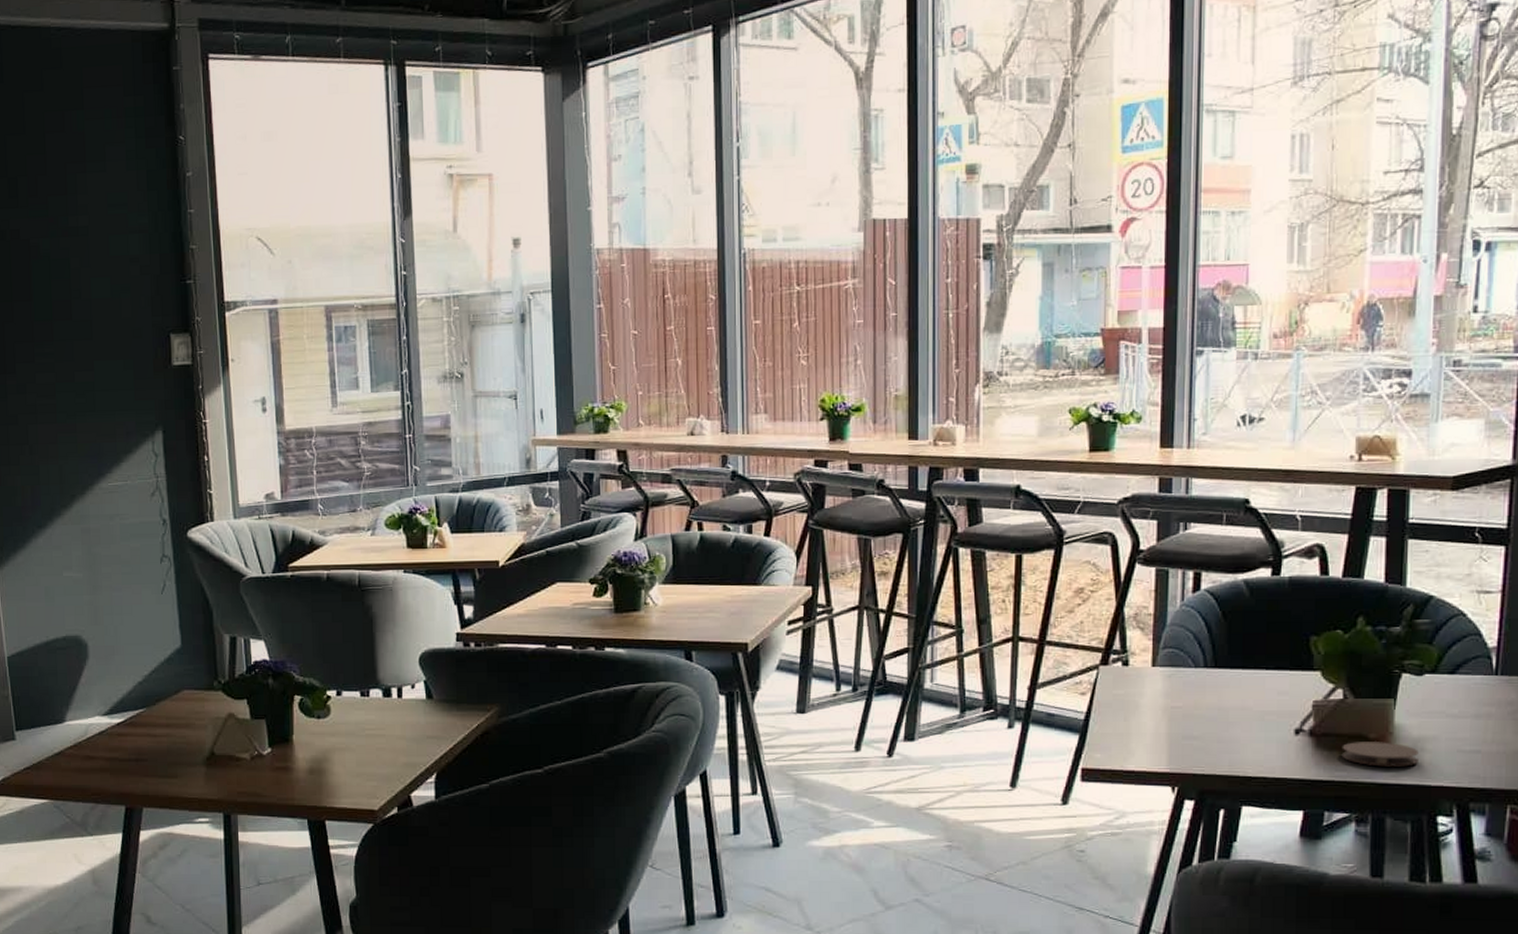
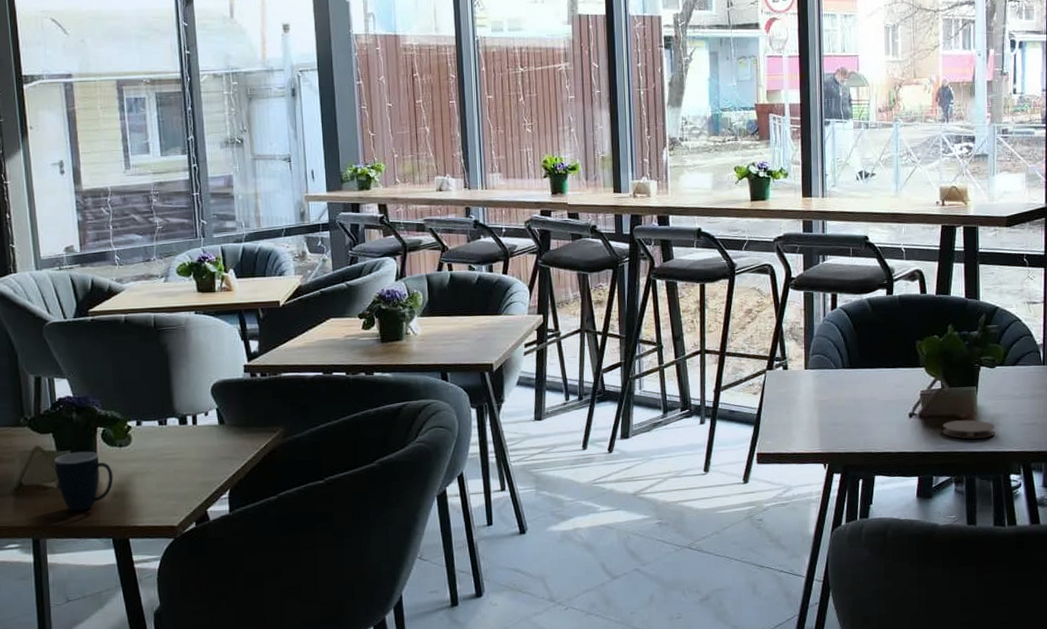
mug: none [249,721,310,786] -> present [55,451,114,511]

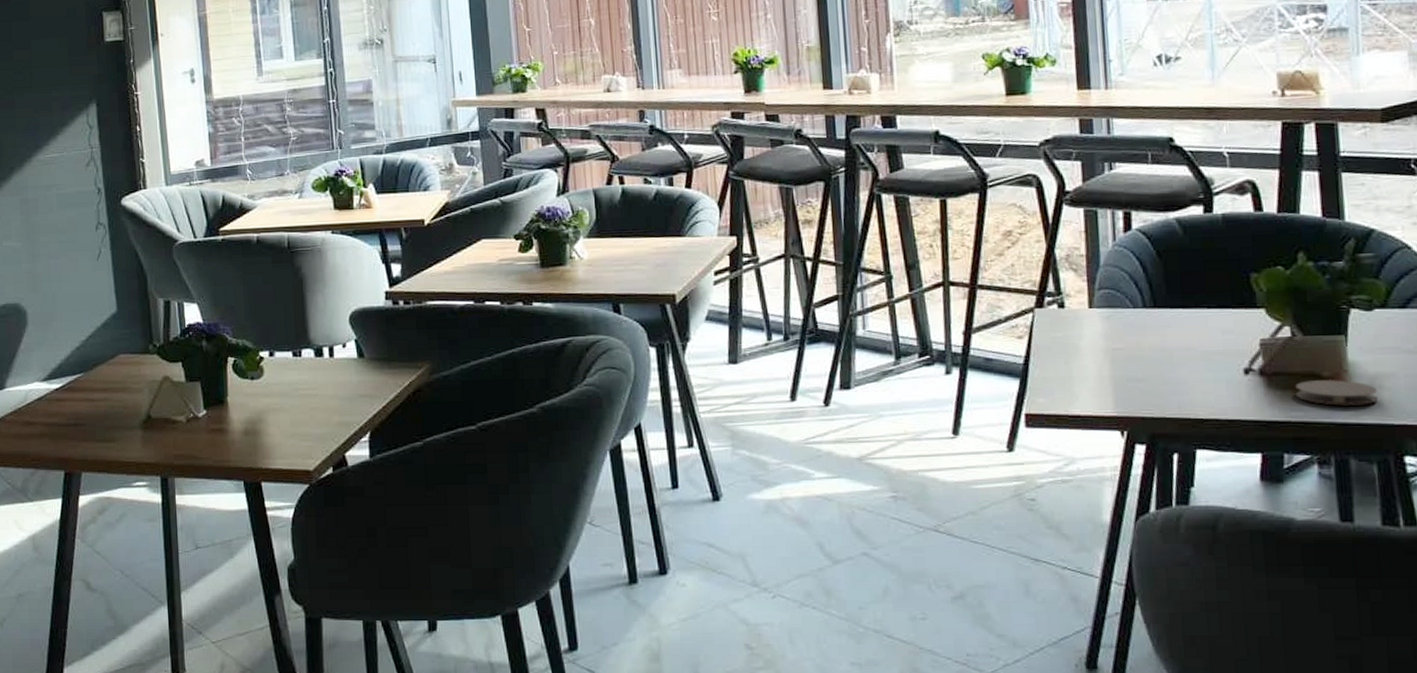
mug: present [55,451,114,511] -> none [184,383,245,449]

